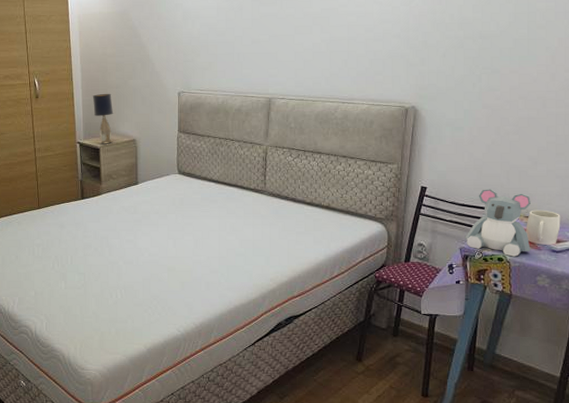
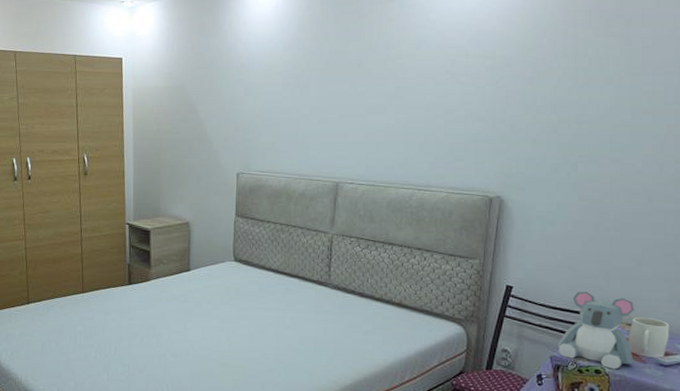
table lamp: present [92,93,114,144] -> none [144,172,167,227]

